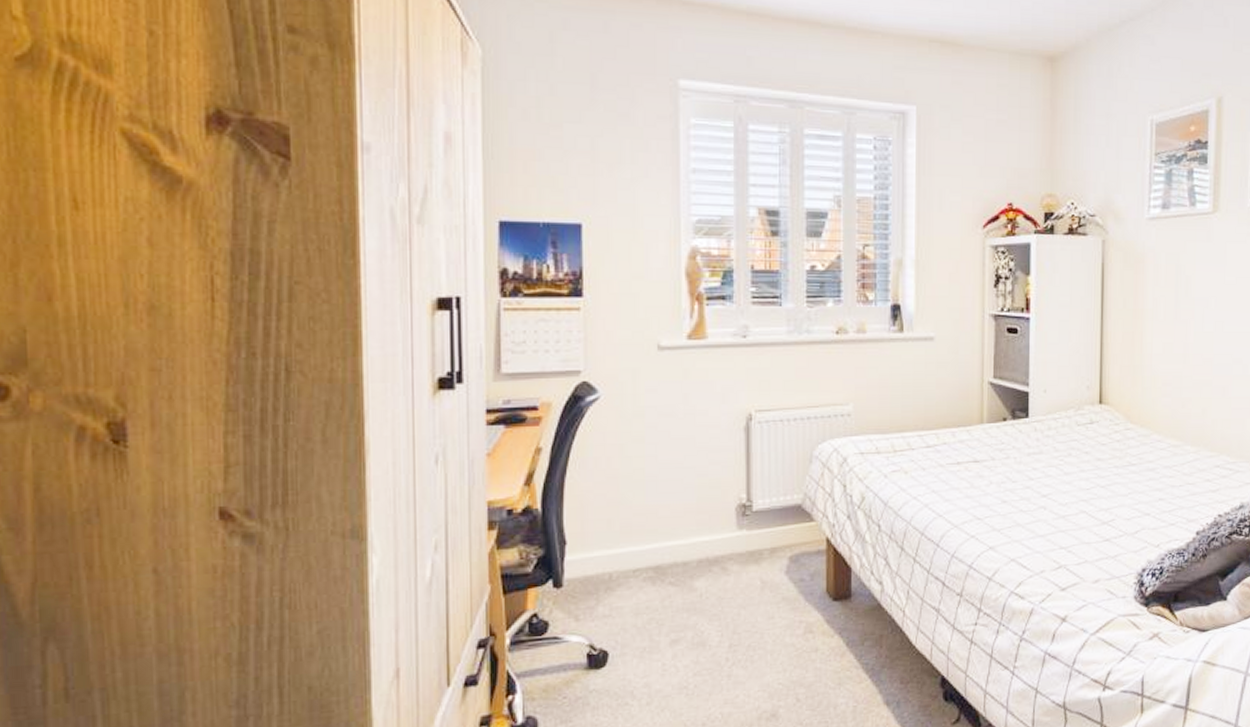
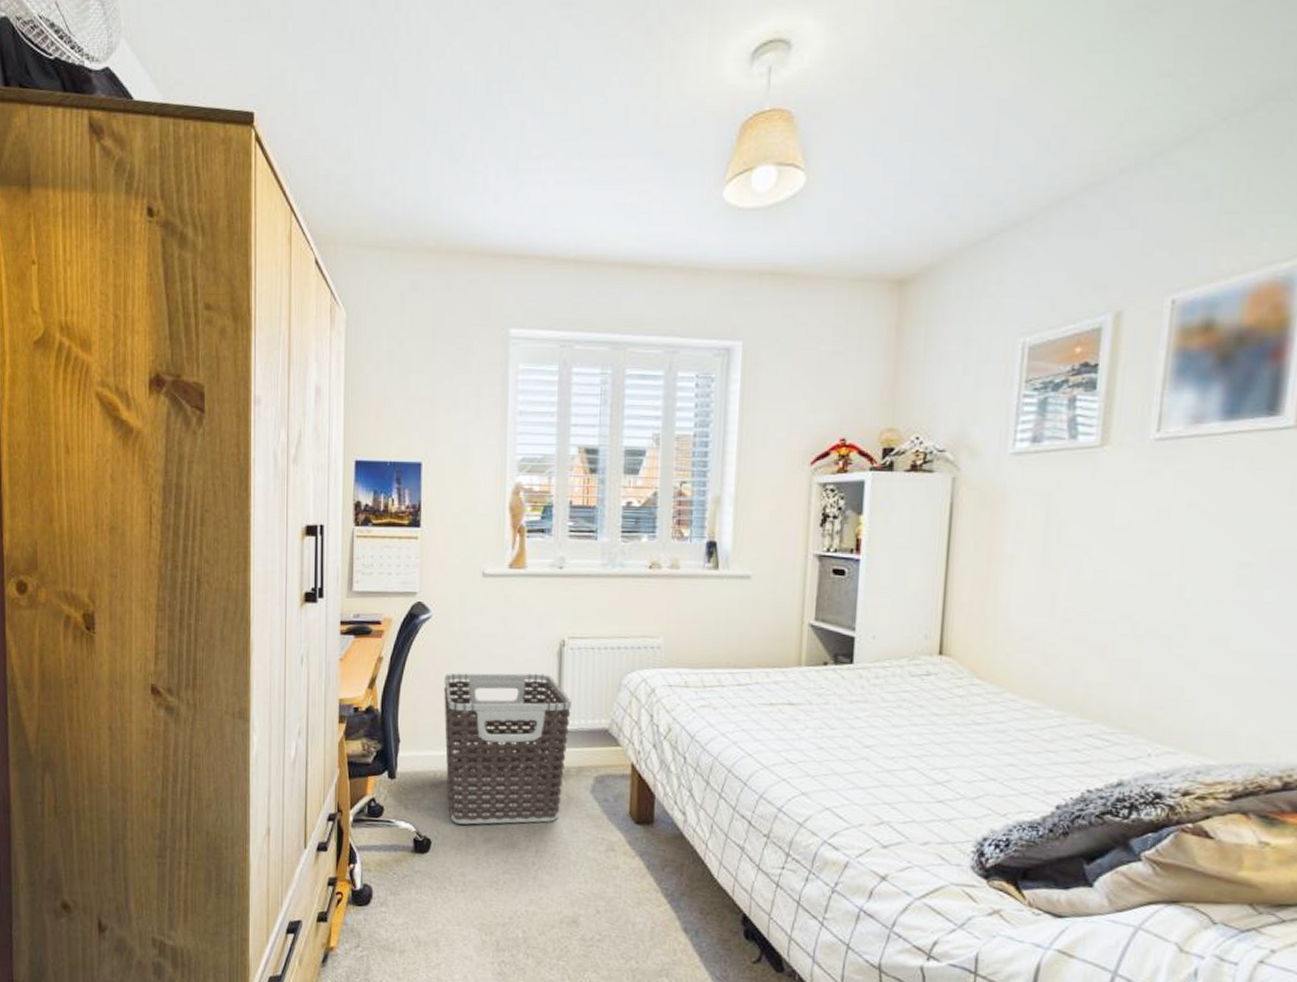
clothes hamper: none [618,451,761,629] -> present [444,673,571,825]

